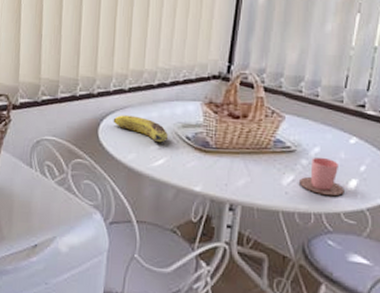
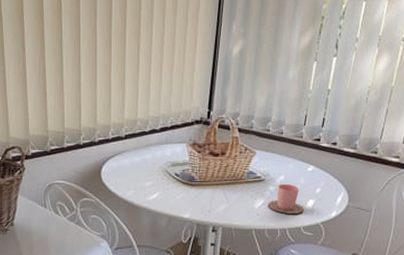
fruit: present [113,115,168,143] -> none [113,159,159,180]

